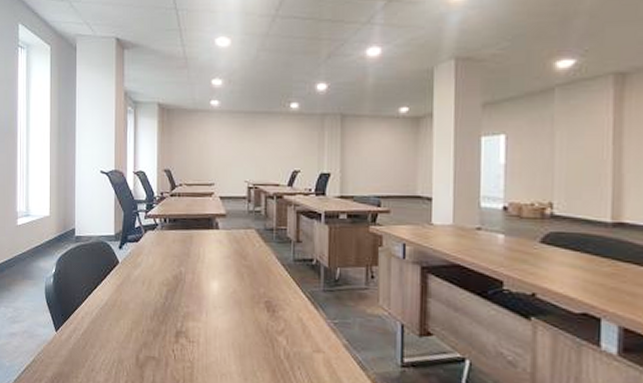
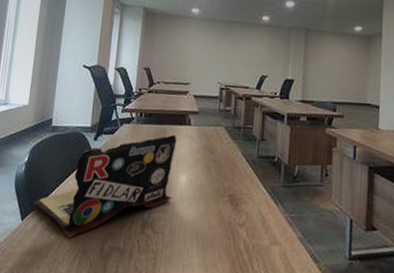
laptop: none [64,240,205,348] -> present [32,135,177,238]

